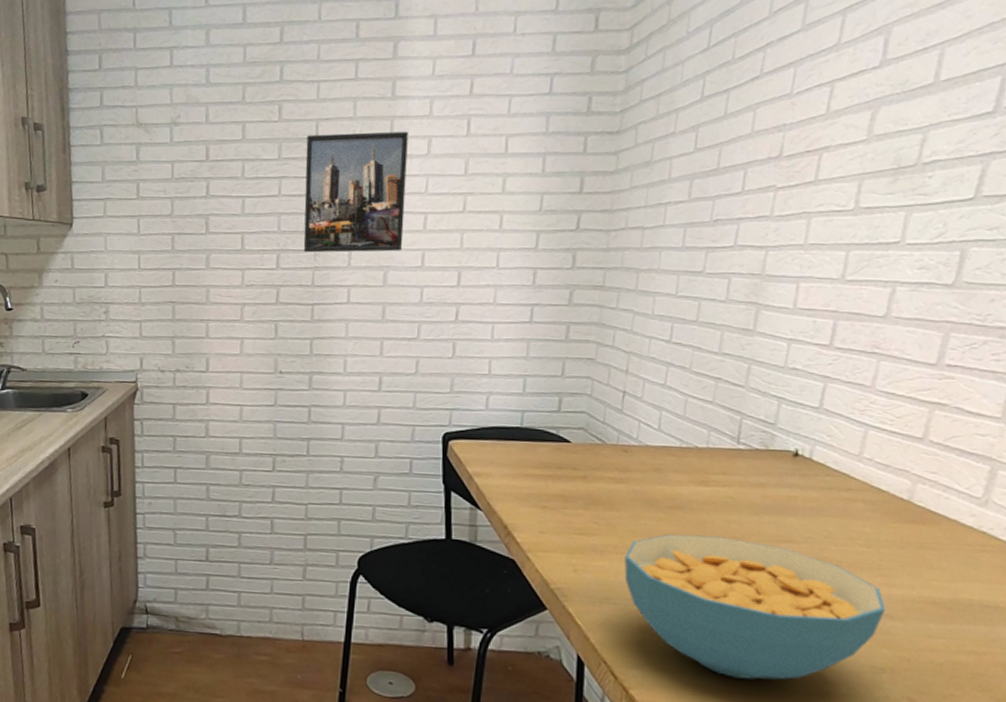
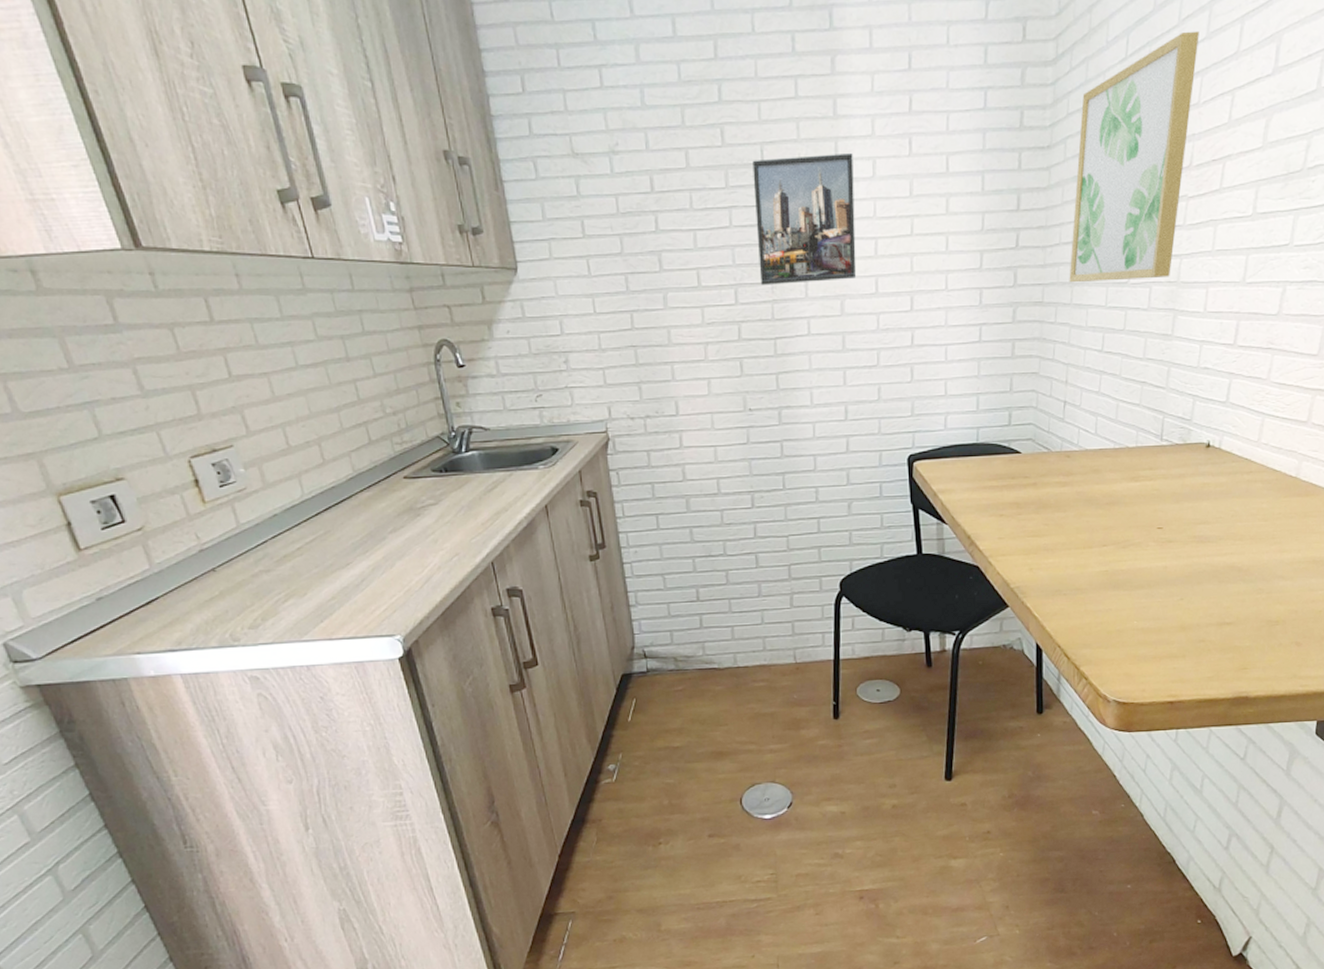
cereal bowl: present [624,534,885,680] -> none [1072,525,1279,645]
wall art: none [634,23,793,270] -> present [1069,31,1199,283]

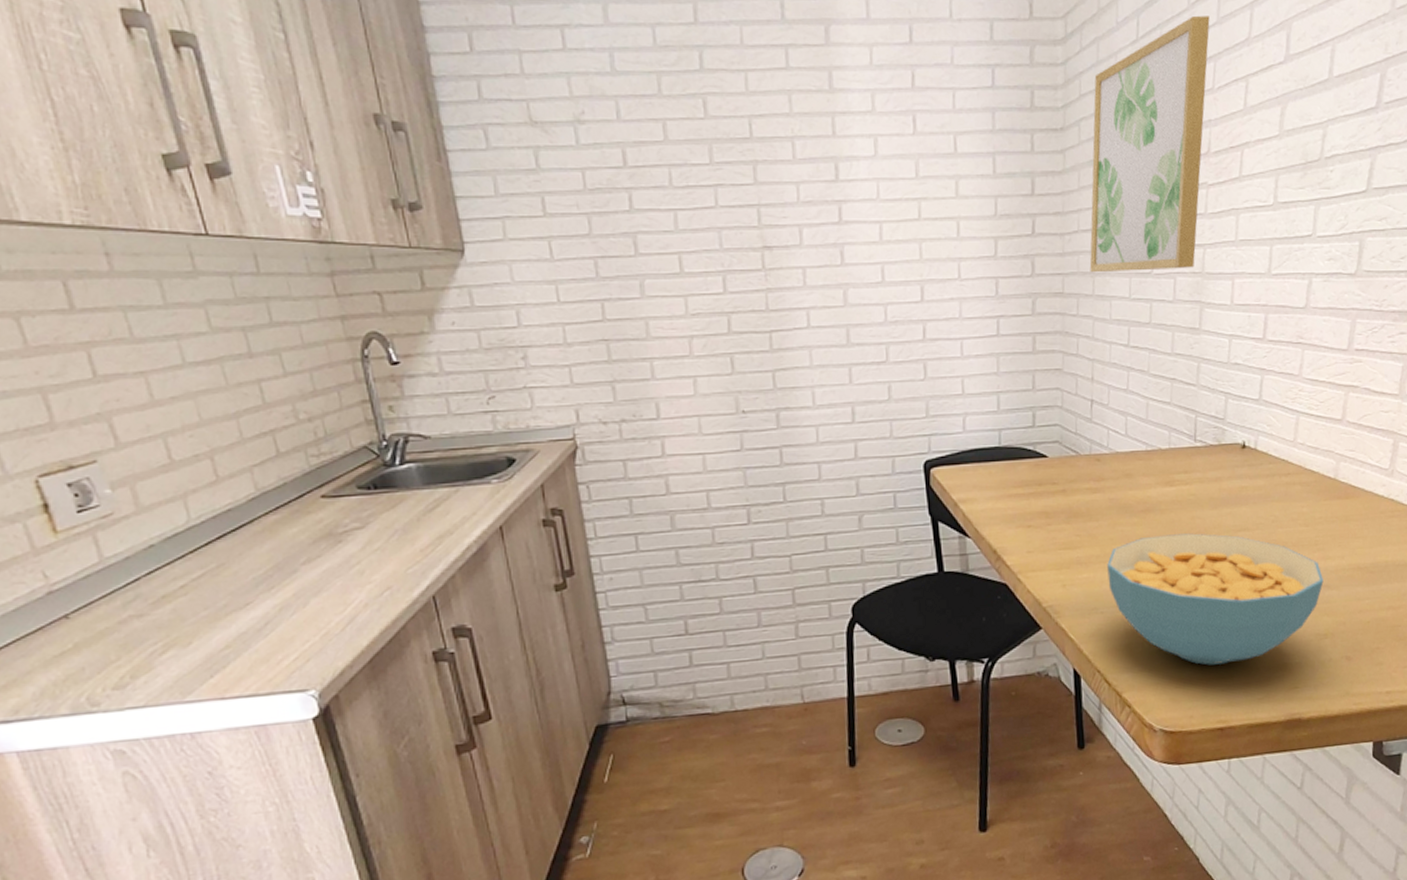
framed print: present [752,152,857,286] -> none [740,129,860,272]
cereal bowl: none [1072,525,1279,645] -> present [1107,533,1324,665]

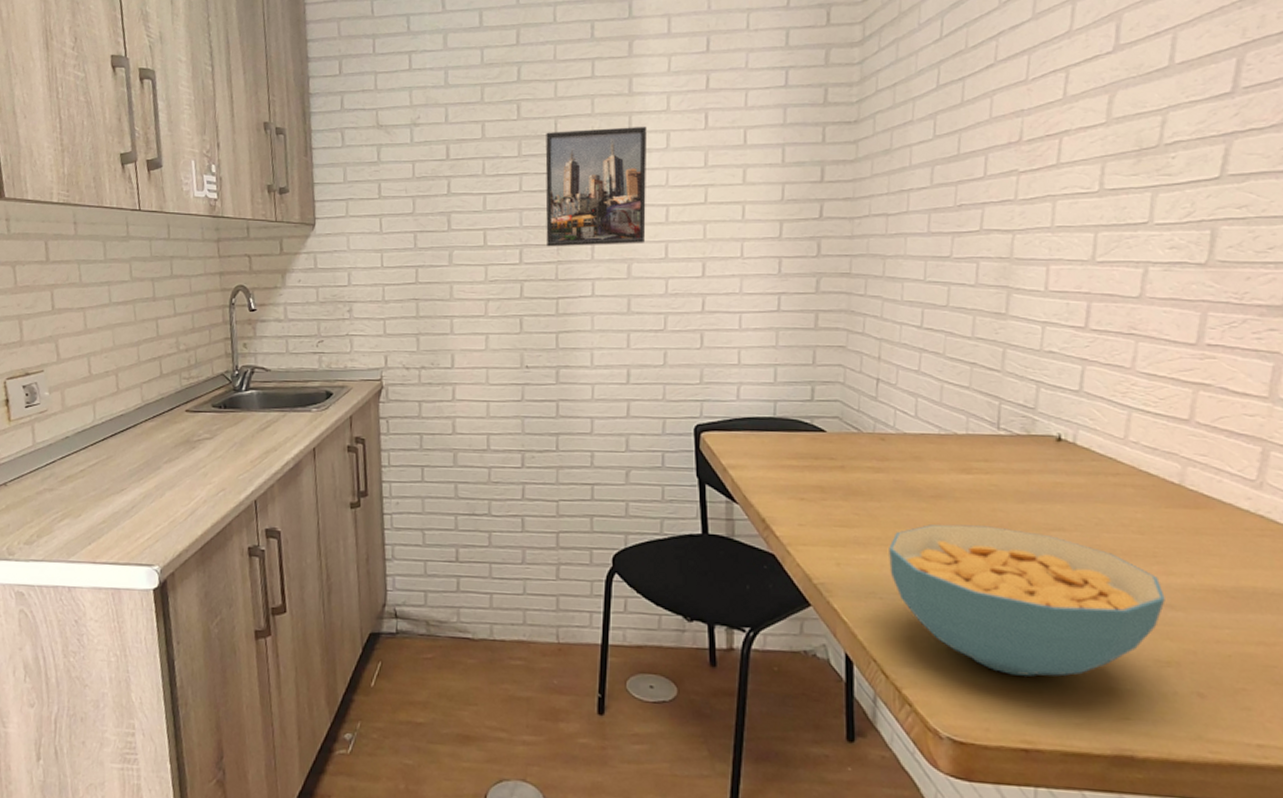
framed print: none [740,129,860,272] -> present [545,126,647,247]
wall art: present [1089,15,1210,273] -> none [880,13,1024,255]

